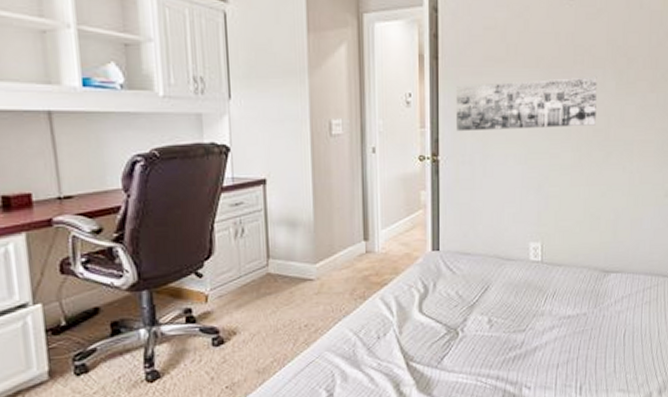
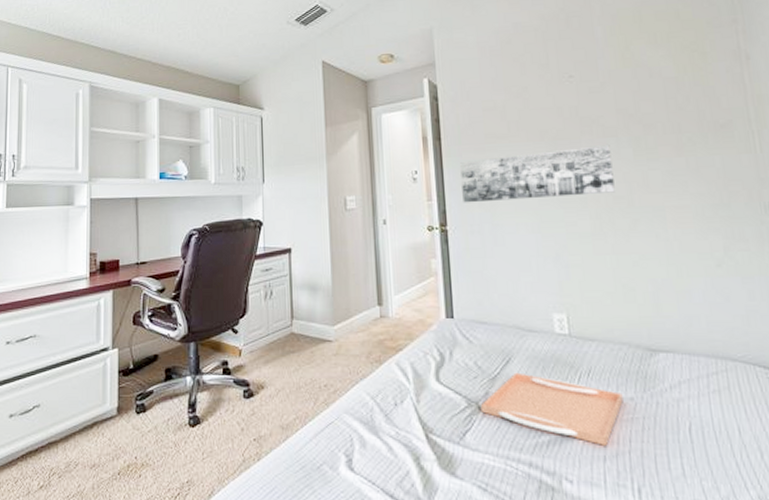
serving tray: none [458,298,578,356] -> present [480,372,623,447]

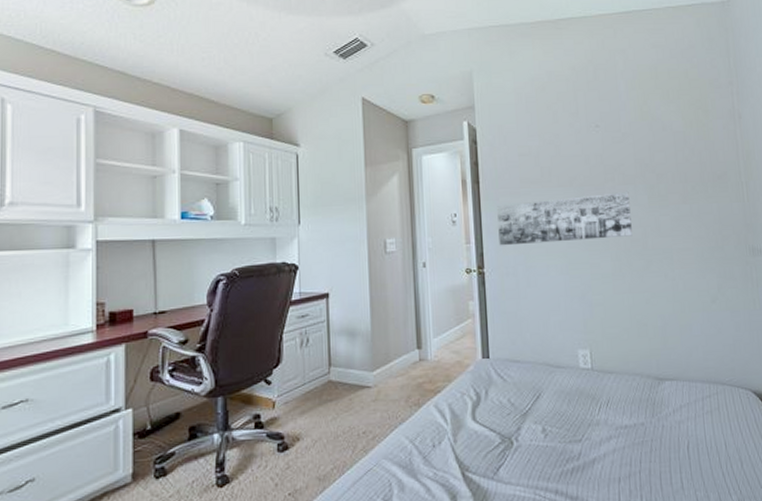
serving tray: present [480,372,623,447] -> none [513,407,636,470]

